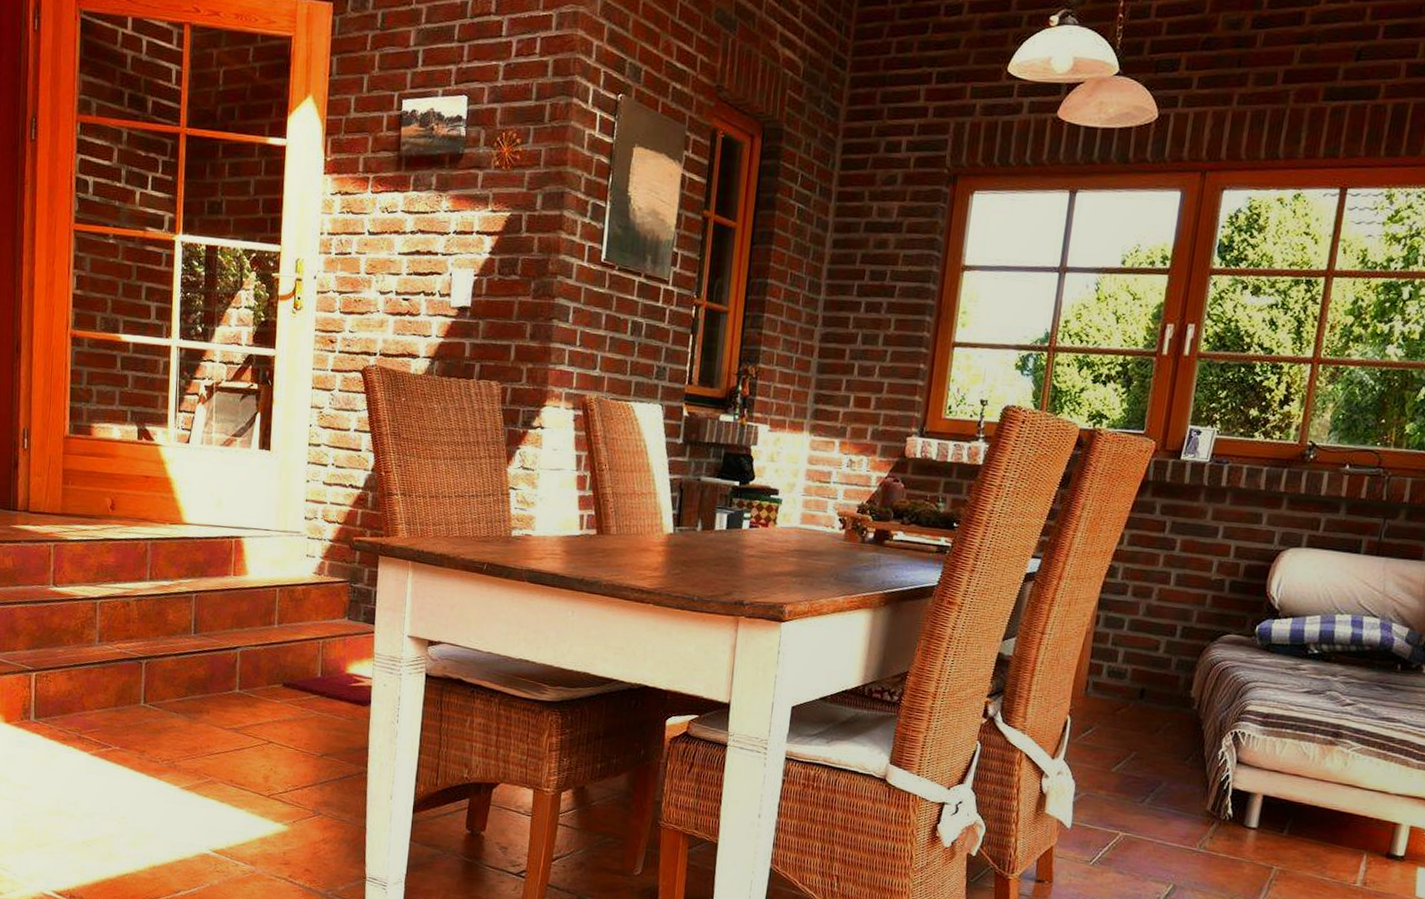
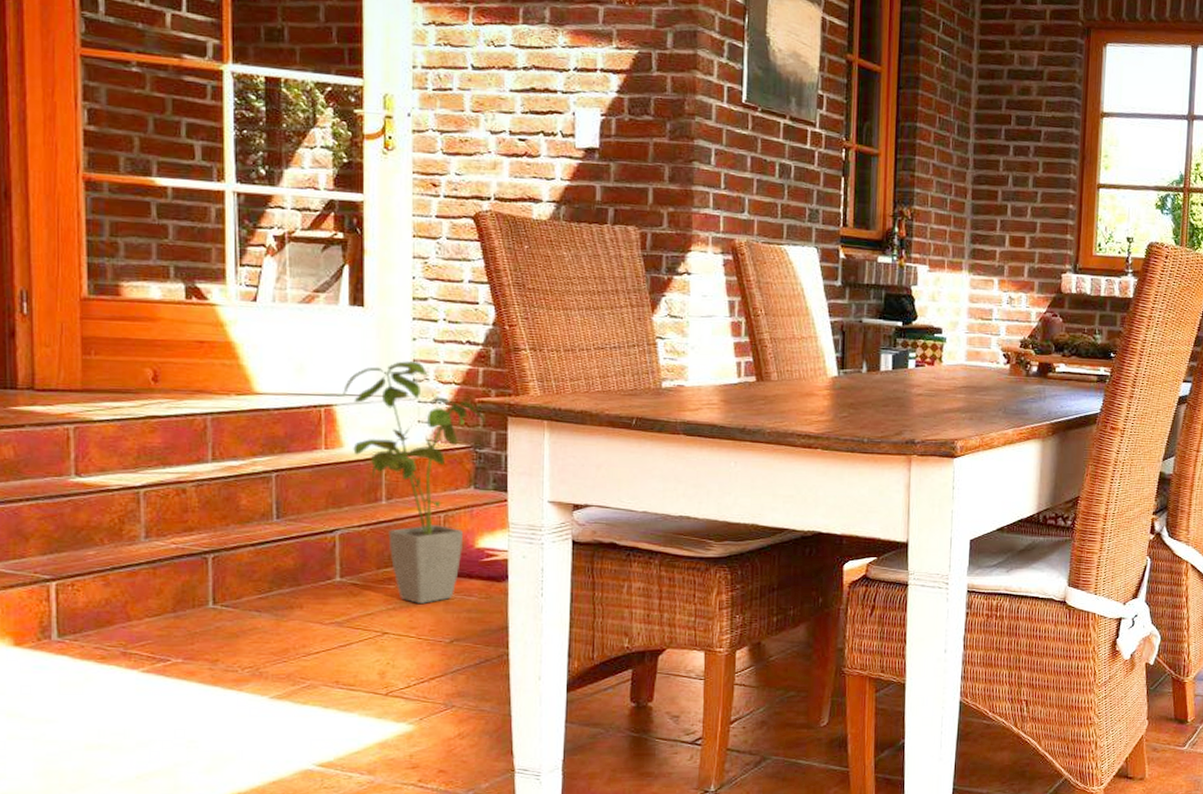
house plant: none [250,500,361,719] -> present [343,361,485,604]

